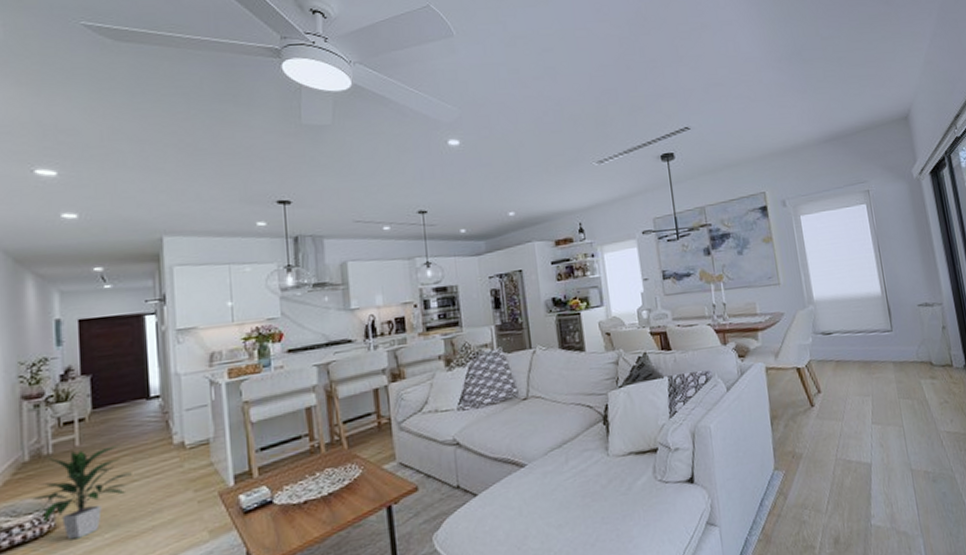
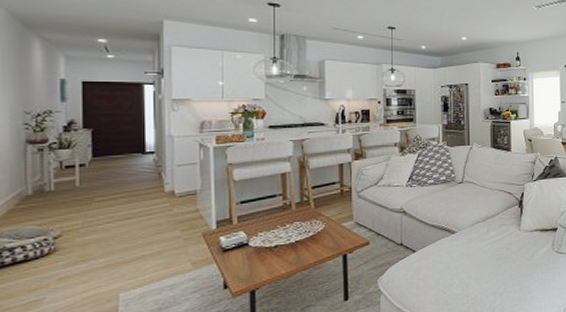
indoor plant: present [31,445,132,540] -> none [33,189,126,262]

